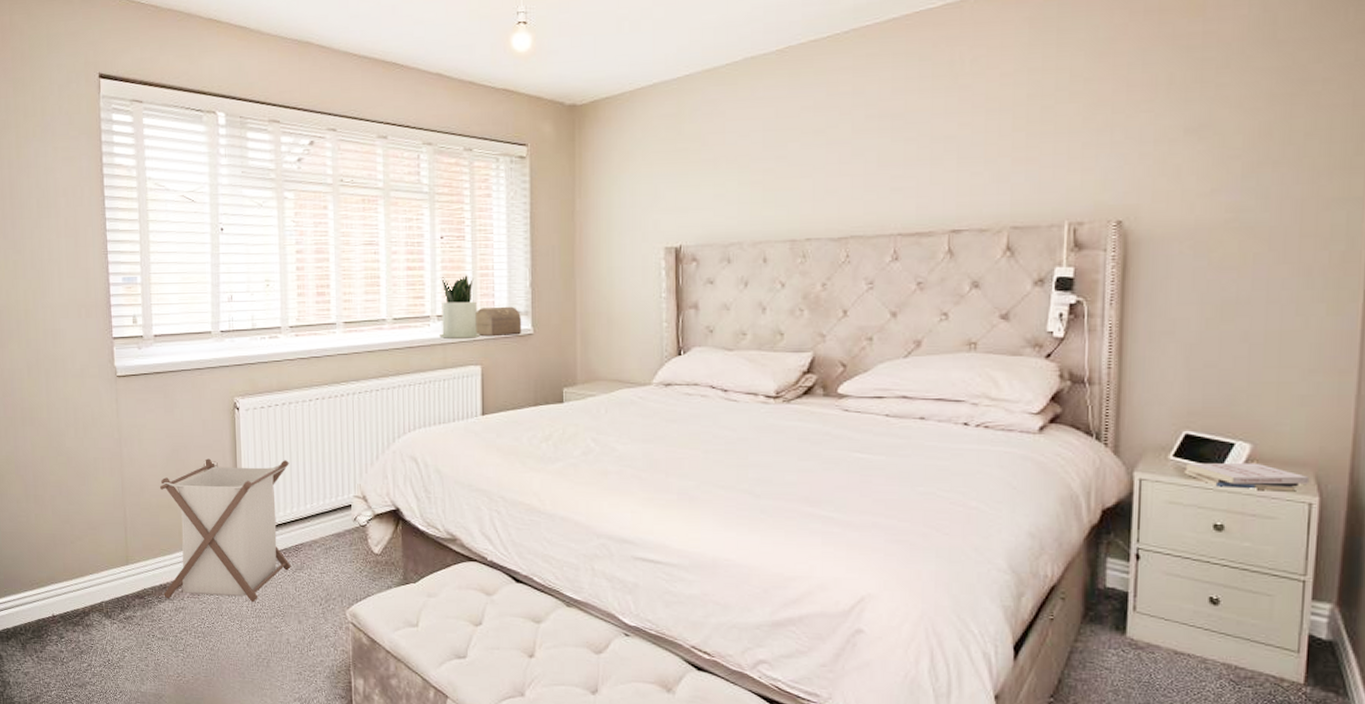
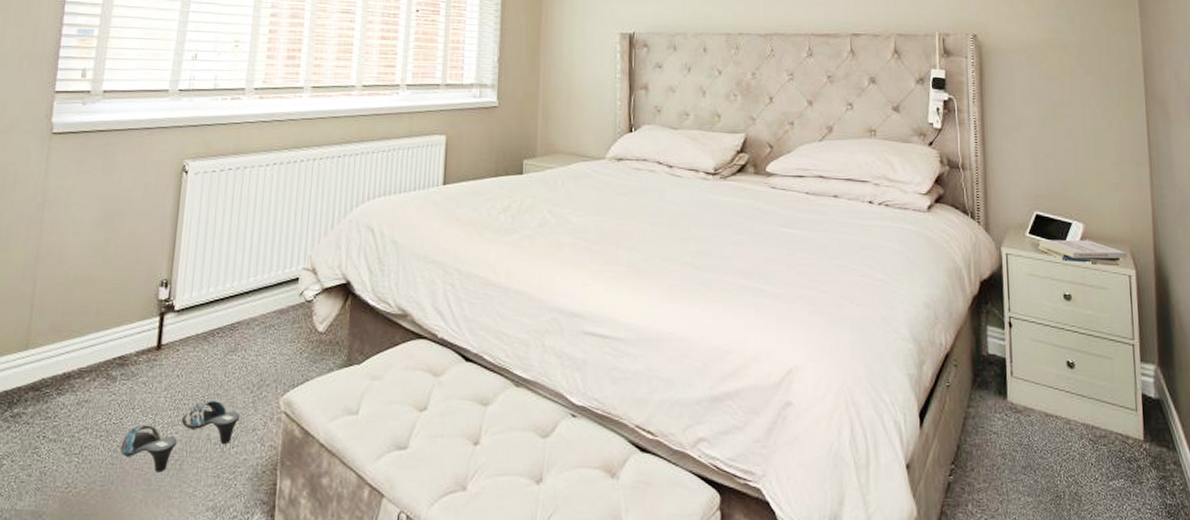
laundry basket: present [159,458,291,602] -> none [65,226,236,391]
slippers: none [215,611,312,668] -> present [119,401,240,473]
planter: present [438,275,481,340] -> none [406,47,448,109]
decorative box: present [475,306,522,337] -> none [443,78,488,108]

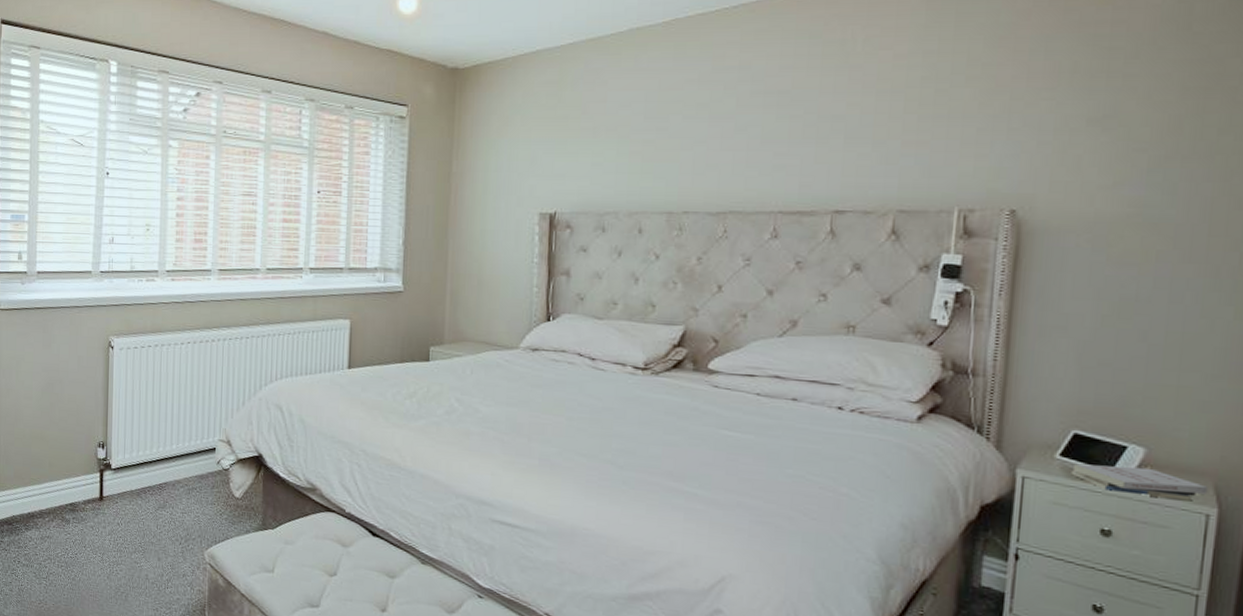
slippers: present [119,401,240,473] -> none [77,547,171,601]

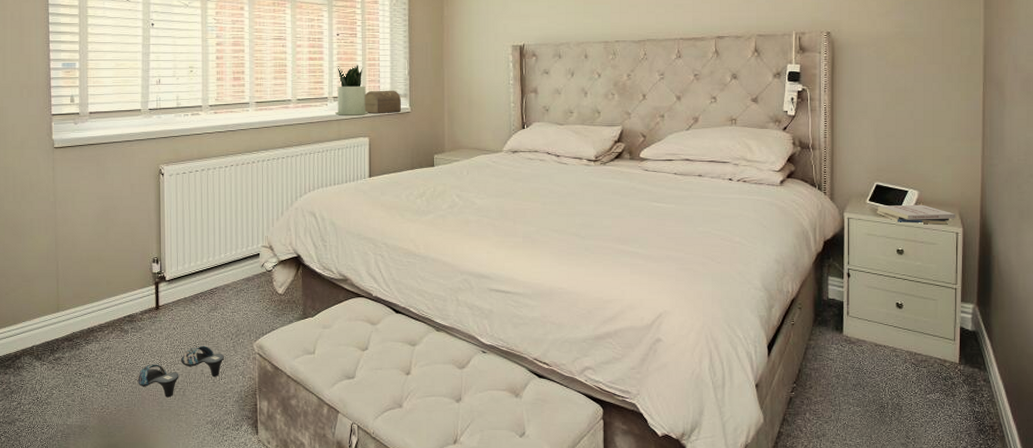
slippers: none [77,547,171,601] -> present [137,346,224,398]
planter: none [310,230,352,293] -> present [334,65,369,117]
decorative box: none [347,262,393,293] -> present [365,90,402,114]

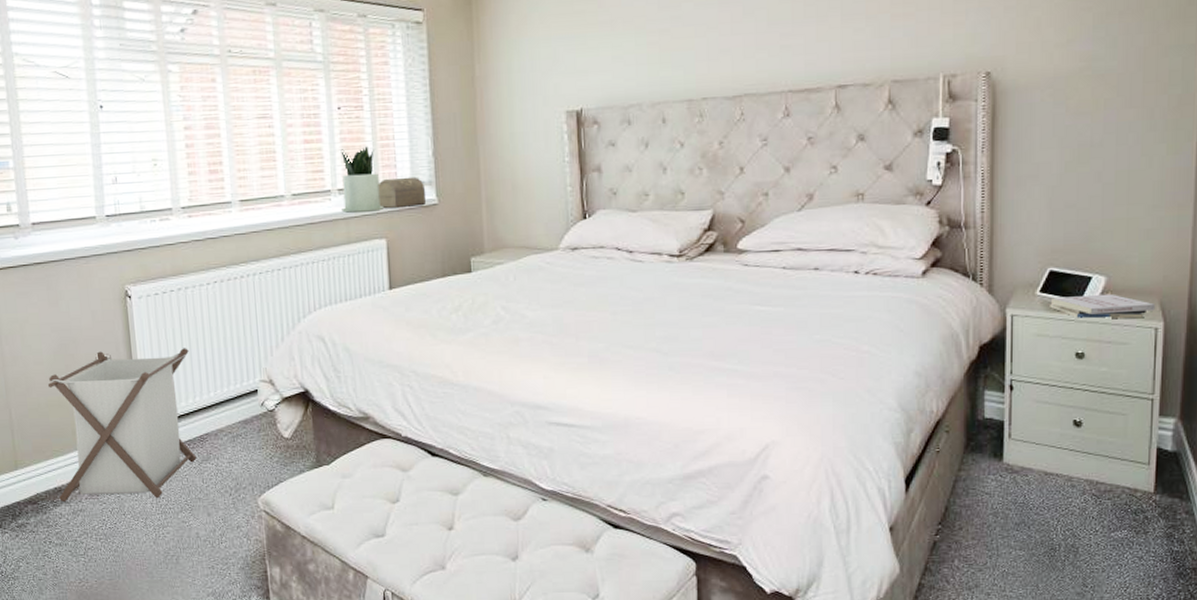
laundry basket: none [90,217,207,341] -> present [47,348,197,503]
slippers: present [137,346,224,398] -> none [119,504,223,567]

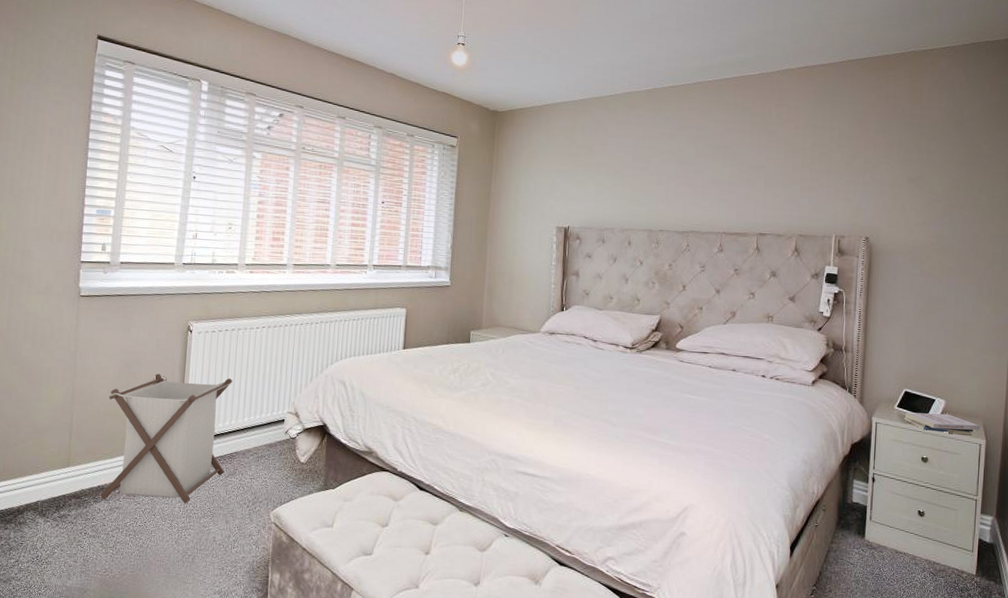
planter: present [340,146,385,214] -> none [373,234,408,287]
decorative box: present [378,176,427,209] -> none [404,261,442,286]

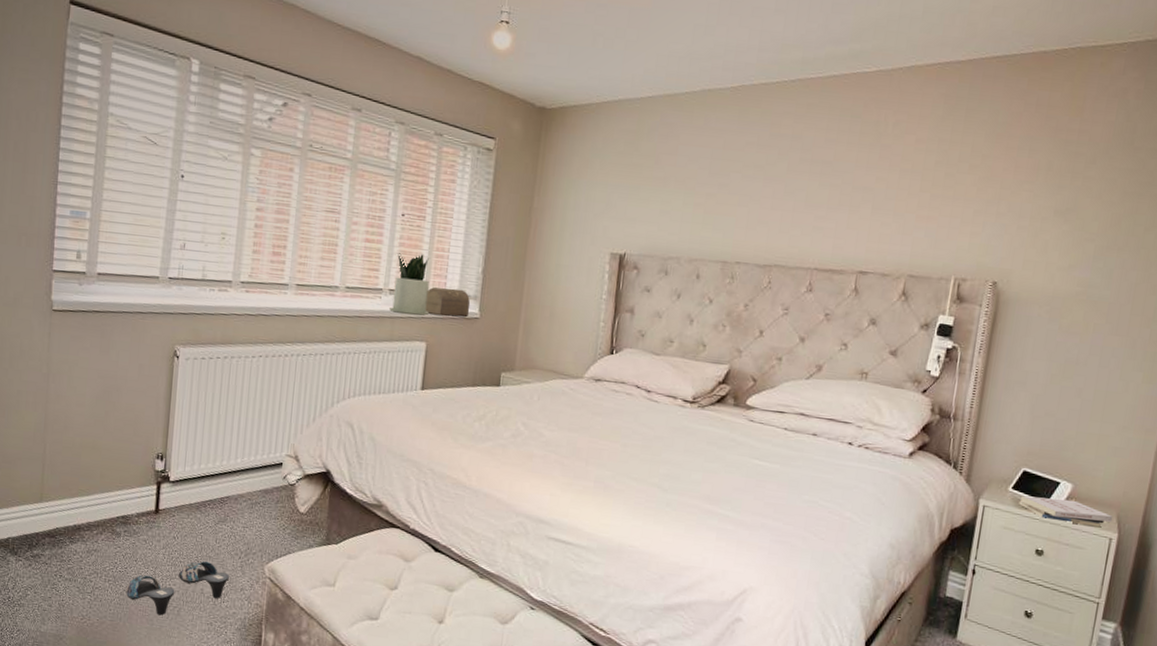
laundry basket: present [100,373,233,503] -> none [76,403,224,550]
slippers: none [145,512,238,564] -> present [125,561,229,616]
planter: none [373,234,408,287] -> present [388,253,430,316]
decorative box: none [404,261,442,286] -> present [425,287,470,318]

